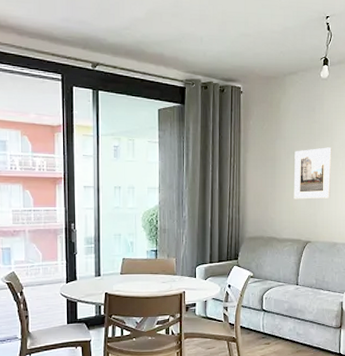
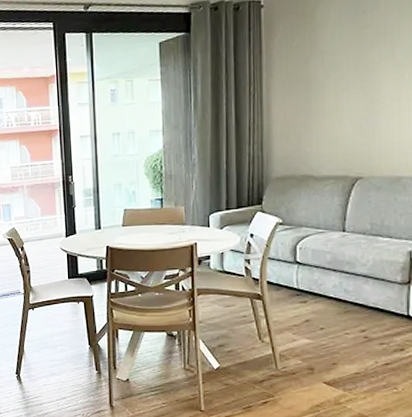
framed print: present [293,147,332,199] -> none [336,56,392,127]

